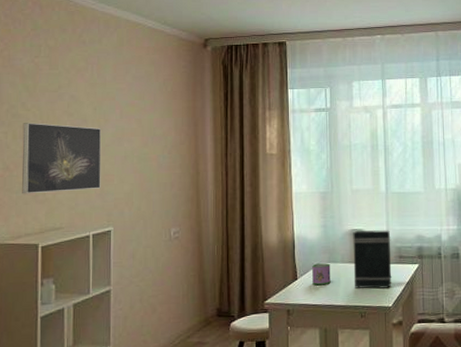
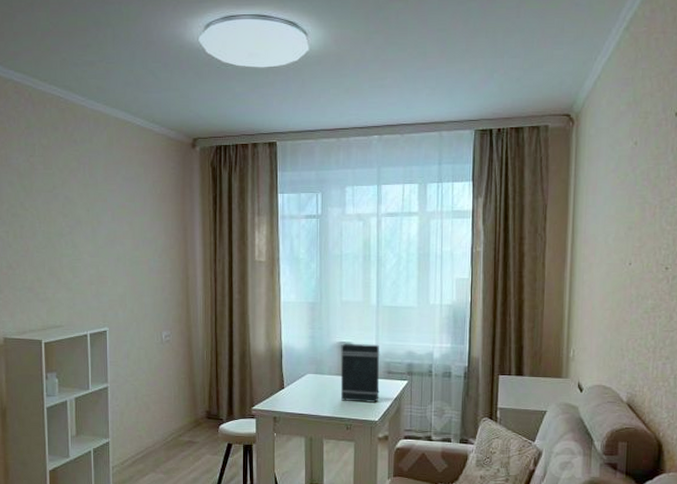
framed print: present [22,123,102,194] -> none [22,223,96,292]
mug: present [312,263,331,286] -> none [299,374,317,396]

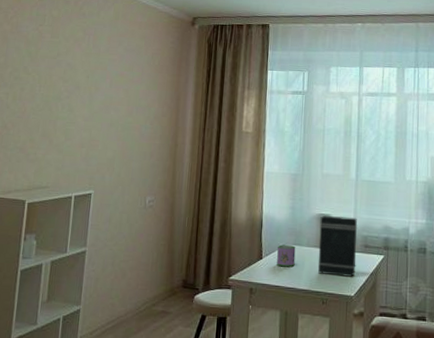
mug: none [299,374,317,396] -> present [277,245,296,267]

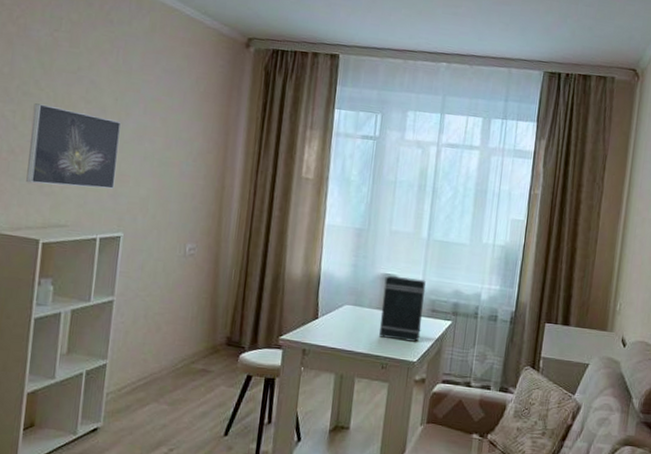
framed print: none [16,85,91,153] -> present [26,103,121,189]
mug: present [277,245,296,267] -> none [334,304,356,329]

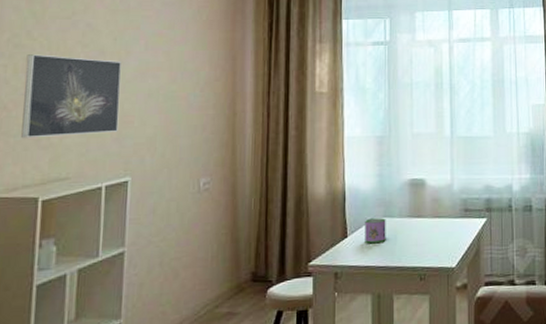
mug: none [334,304,356,329] -> present [365,218,386,244]
book: present [379,276,426,342] -> none [412,179,456,248]

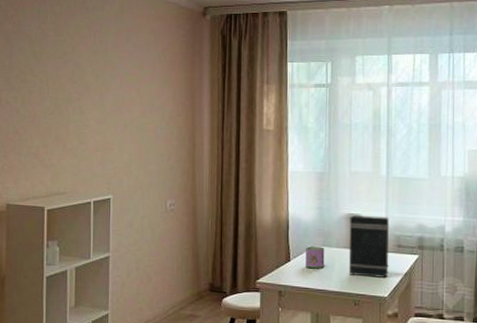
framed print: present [21,54,121,139] -> none [30,88,103,158]
book: none [412,179,456,248] -> present [348,216,390,278]

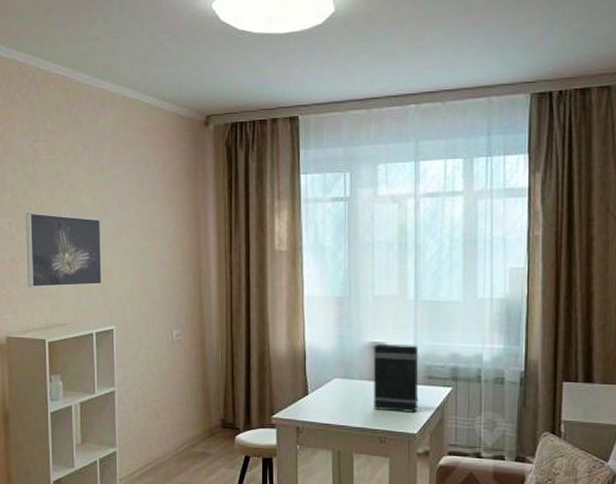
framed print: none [30,88,103,158] -> present [25,213,102,288]
mug: present [305,246,325,269] -> none [325,378,346,403]

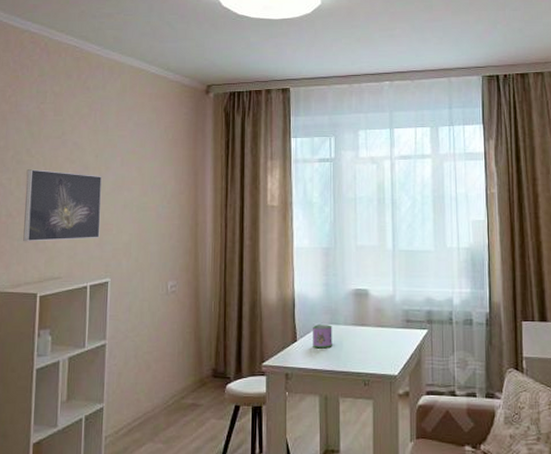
mug: none [325,378,346,403] -> present [313,325,332,349]
book: present [373,344,419,412] -> none [357,291,398,355]

